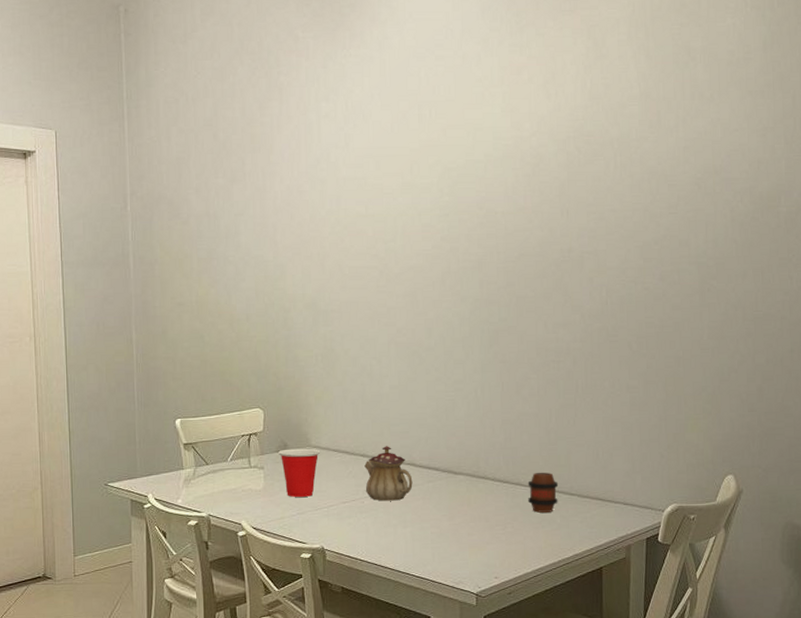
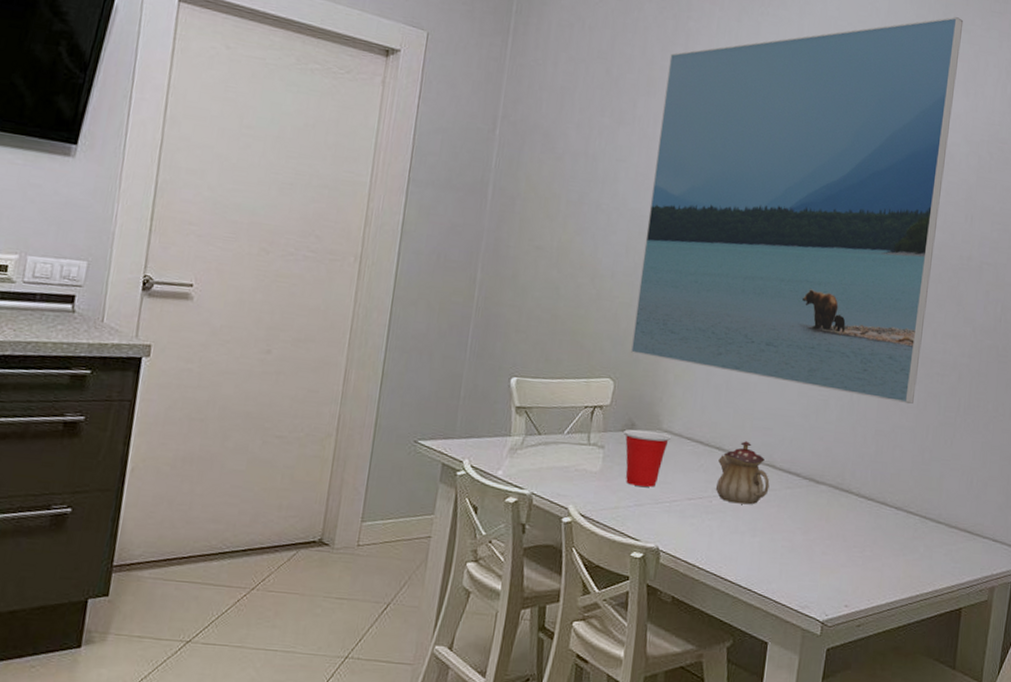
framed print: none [268,23,536,393] -> present [630,17,964,404]
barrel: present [528,472,559,513] -> none [892,493,927,540]

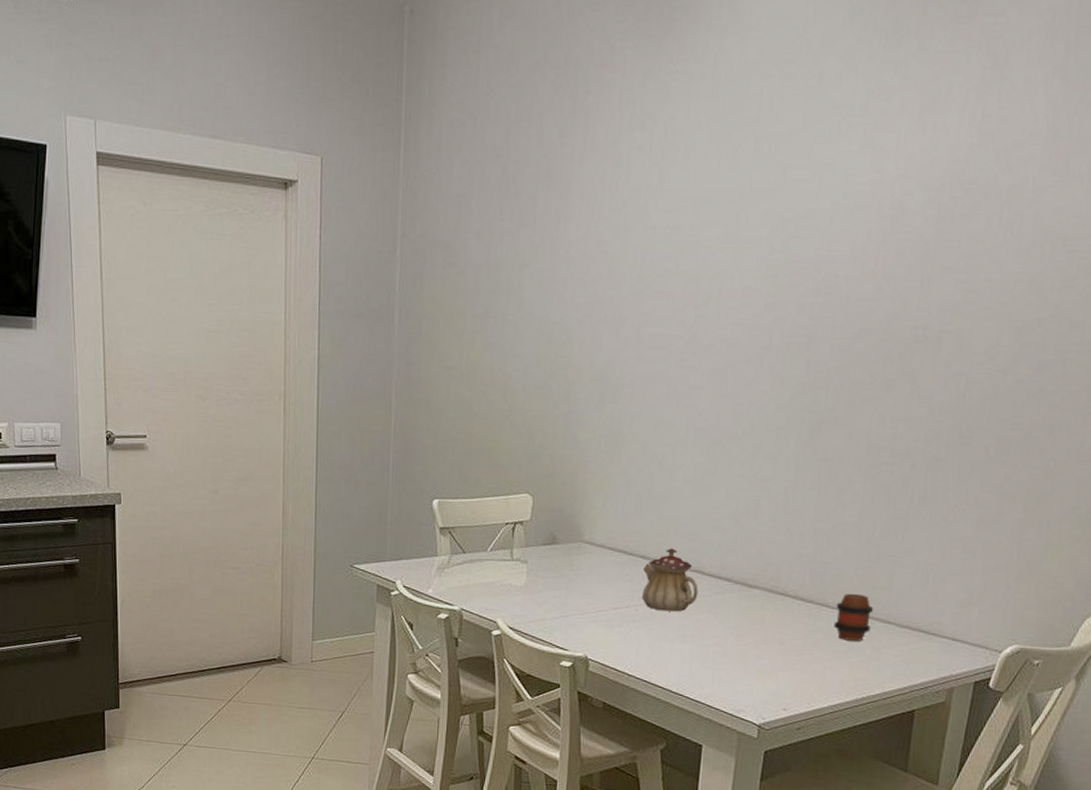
cup: present [623,429,672,487] -> none [545,542,594,598]
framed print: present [630,17,964,404] -> none [547,33,920,499]
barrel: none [892,493,927,540] -> present [834,593,874,641]

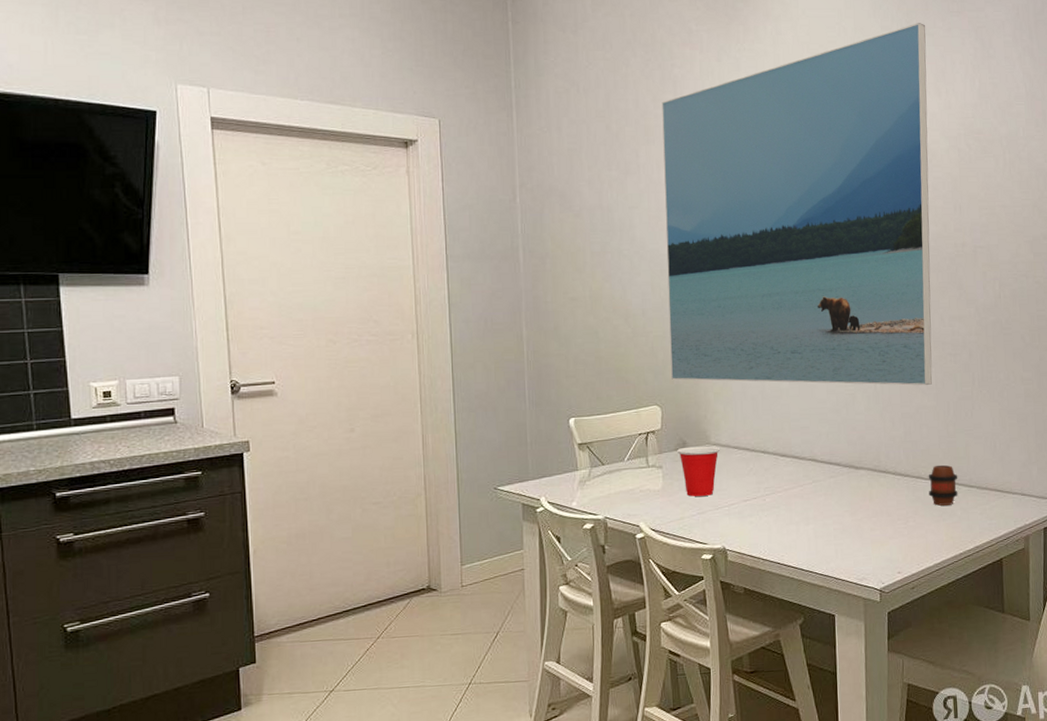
cup: none [545,542,594,598] -> present [677,446,721,497]
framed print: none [547,33,920,499] -> present [662,23,933,386]
teapot: present [641,548,699,612] -> none [765,442,815,498]

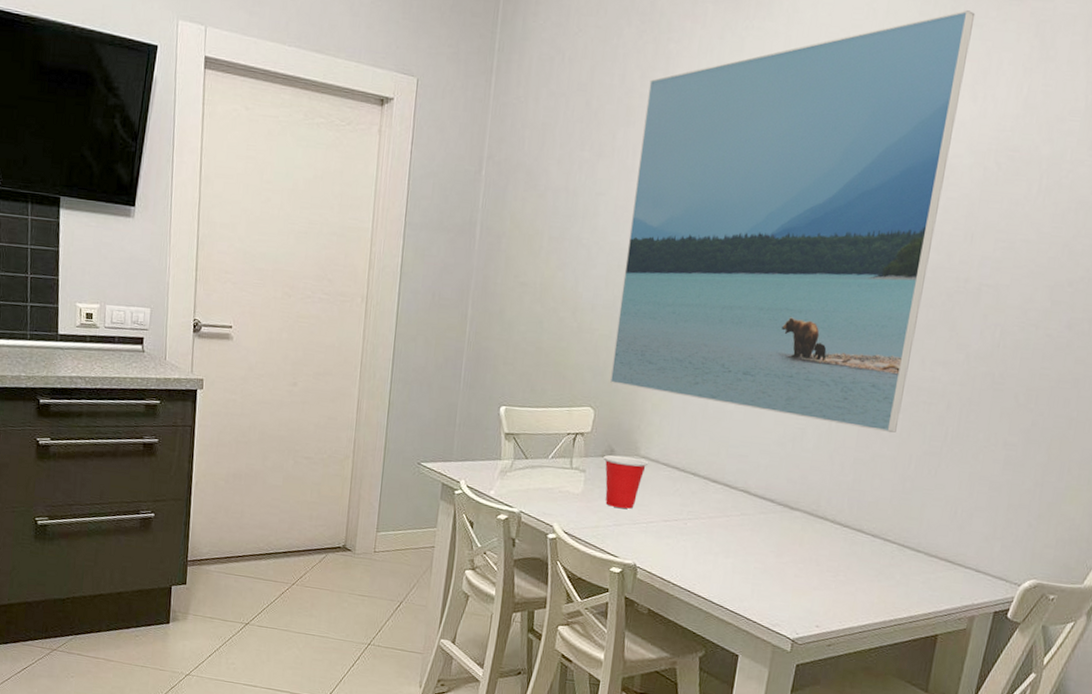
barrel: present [928,464,958,506] -> none [867,521,906,567]

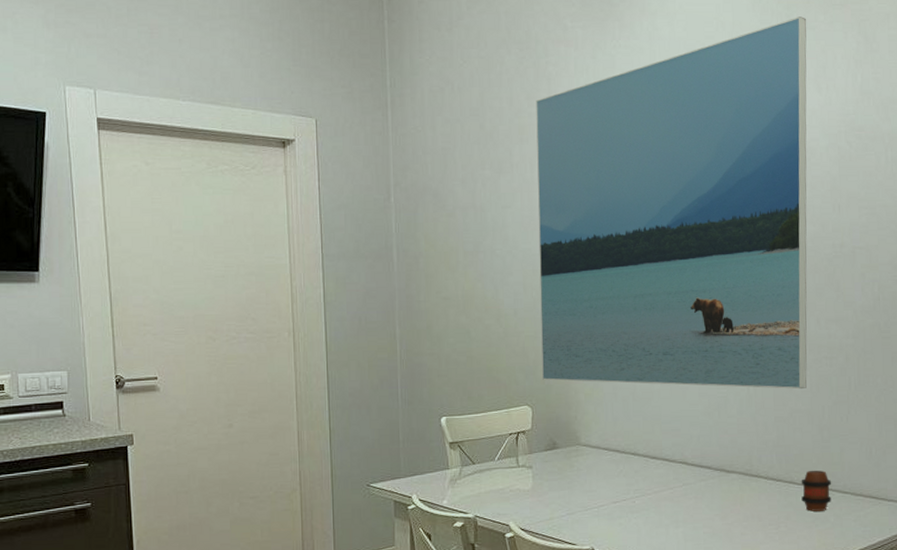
cup: present [603,455,649,509] -> none [547,447,591,497]
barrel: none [867,521,906,567] -> present [801,470,832,512]

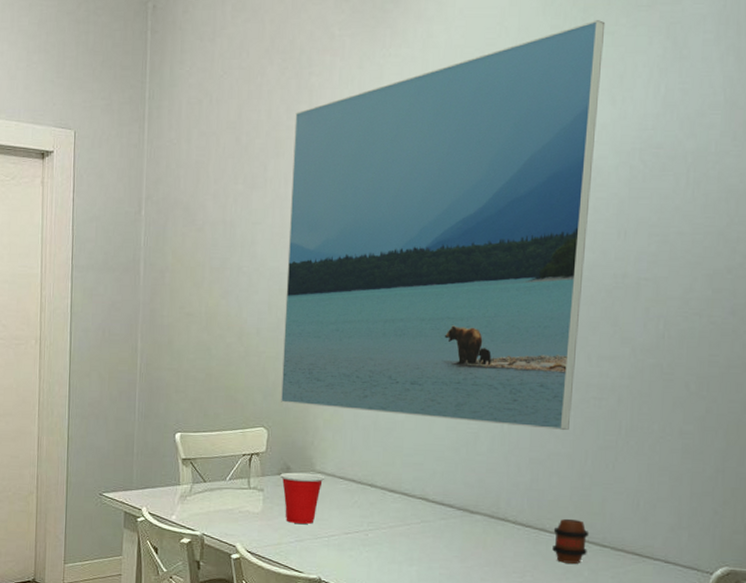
cup: none [547,447,591,497] -> present [280,472,325,524]

